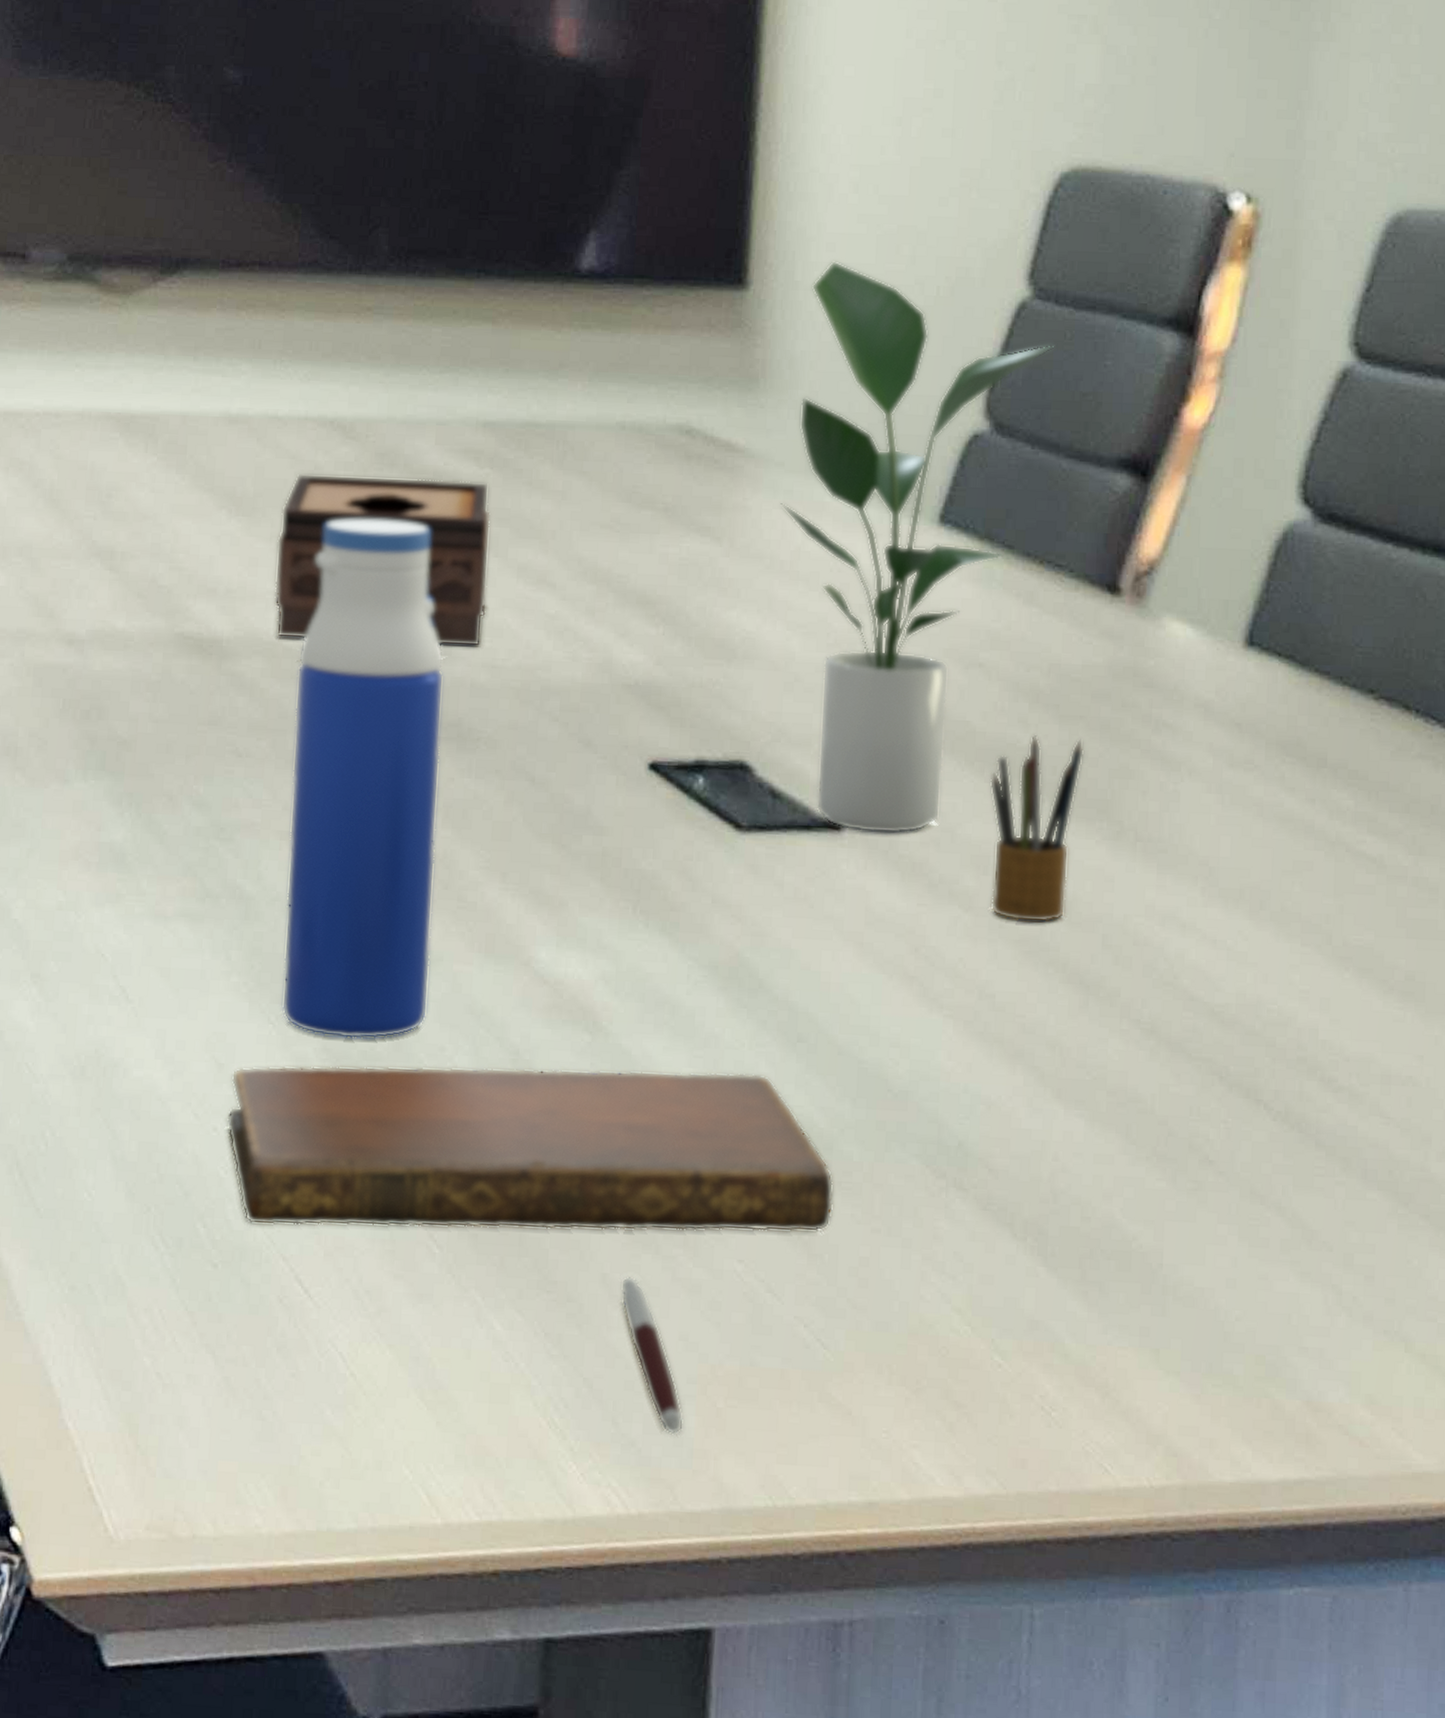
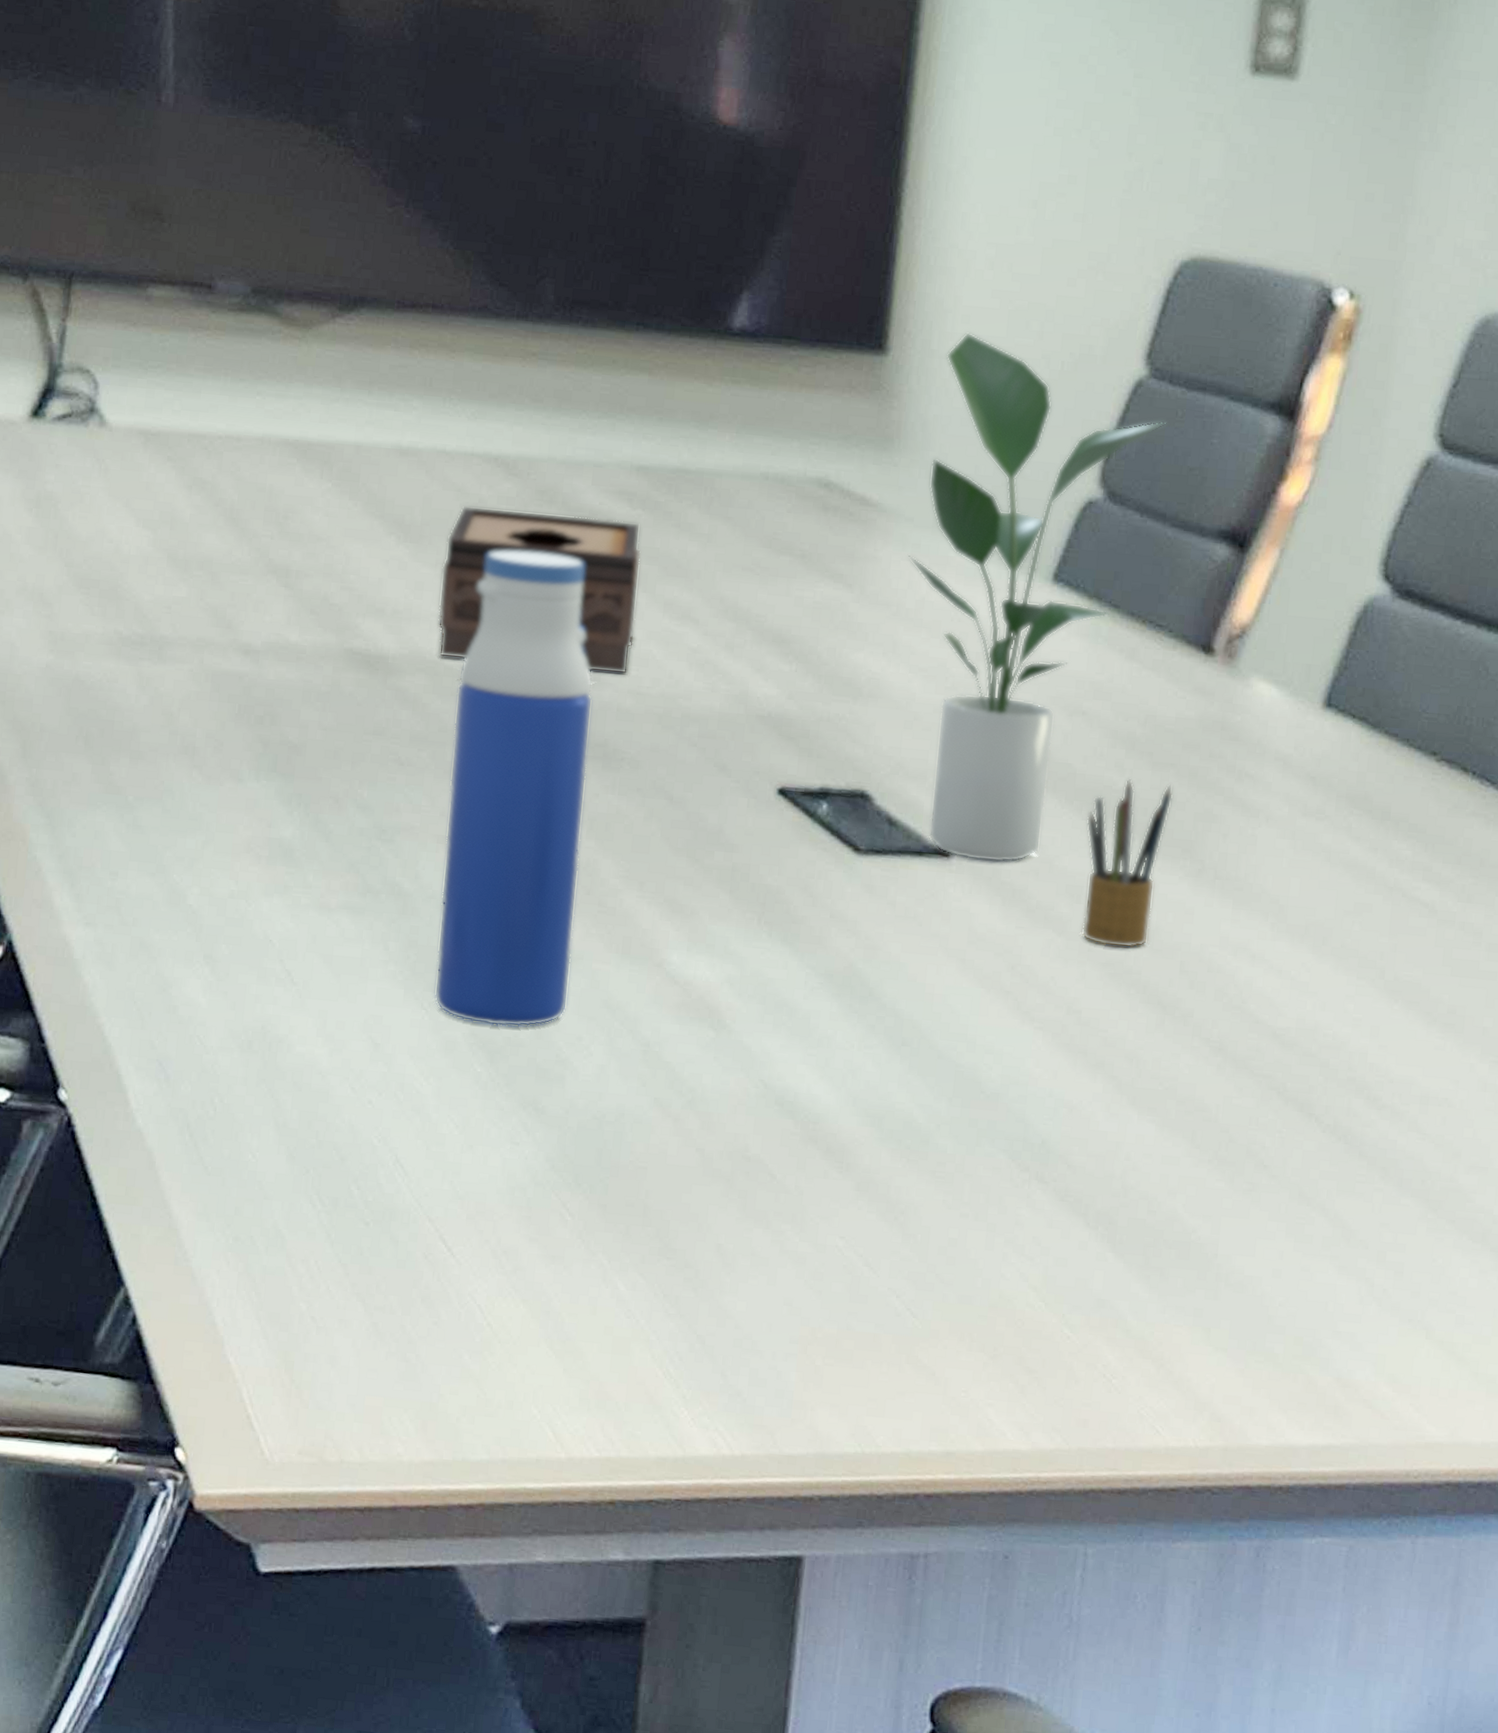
notebook: present [227,1065,834,1233] -> none [381,1047,929,1215]
pen: present [620,1276,684,1435] -> none [733,1247,785,1388]

